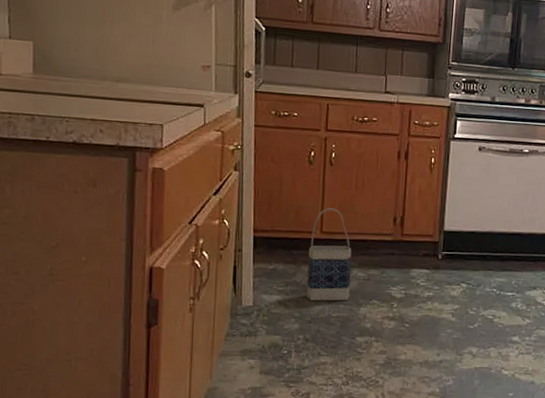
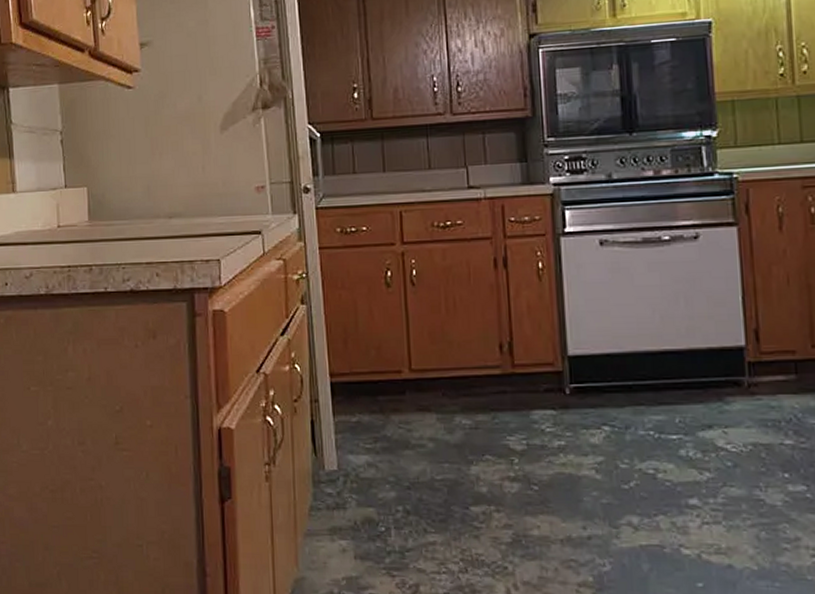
bag: present [307,208,352,301] -> none [397,339,455,460]

